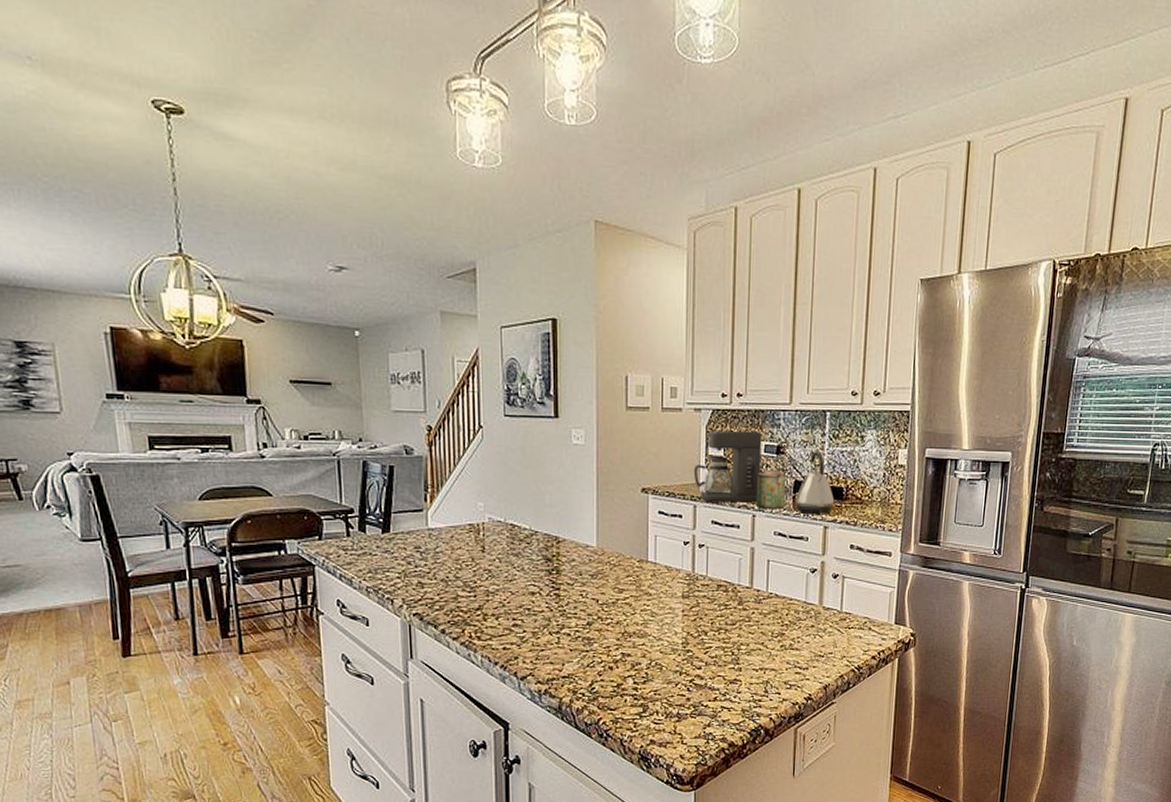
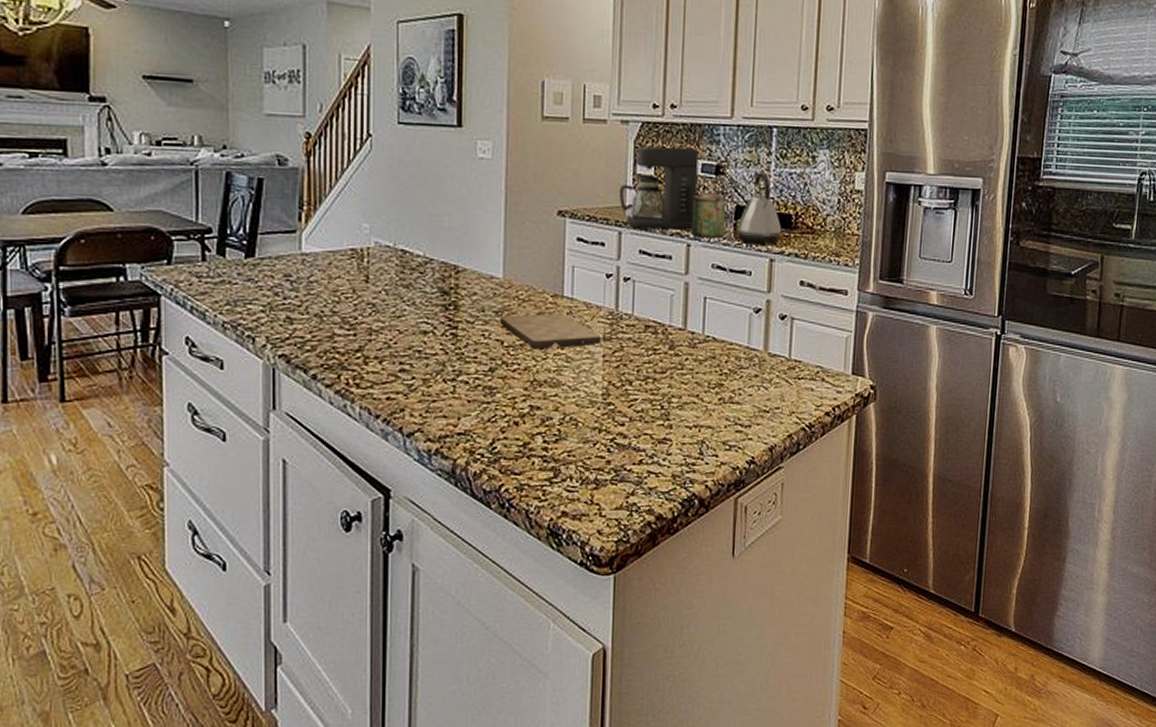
cutting board: none [594,575,681,606] -> present [499,312,602,350]

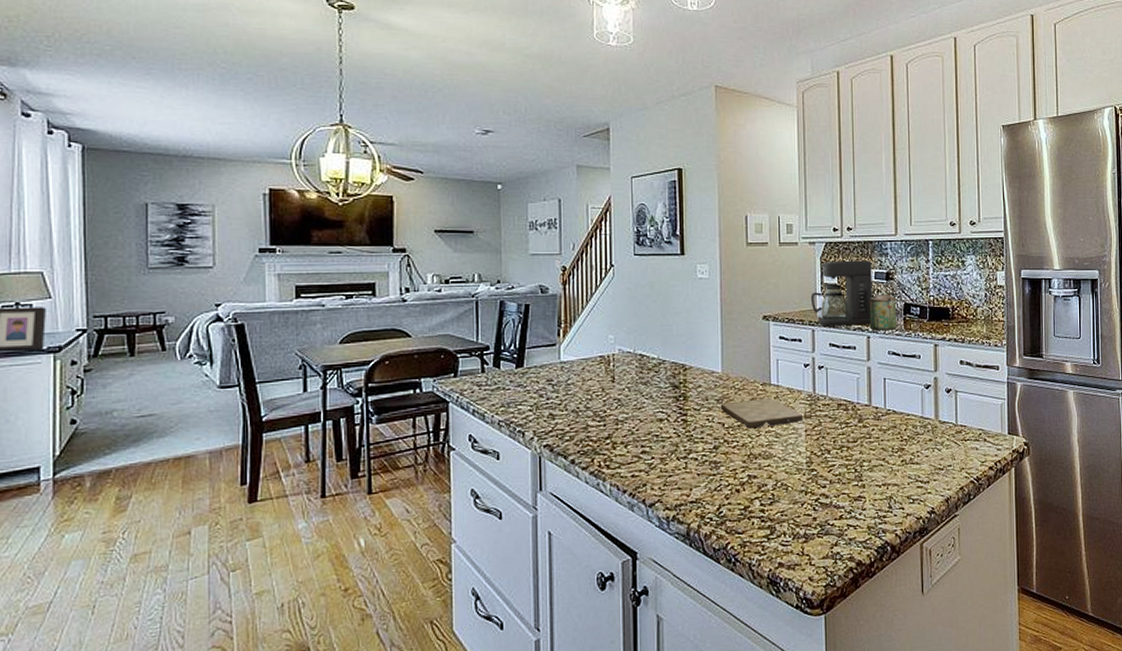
kettle: present [737,172,782,246] -> none [906,276,942,334]

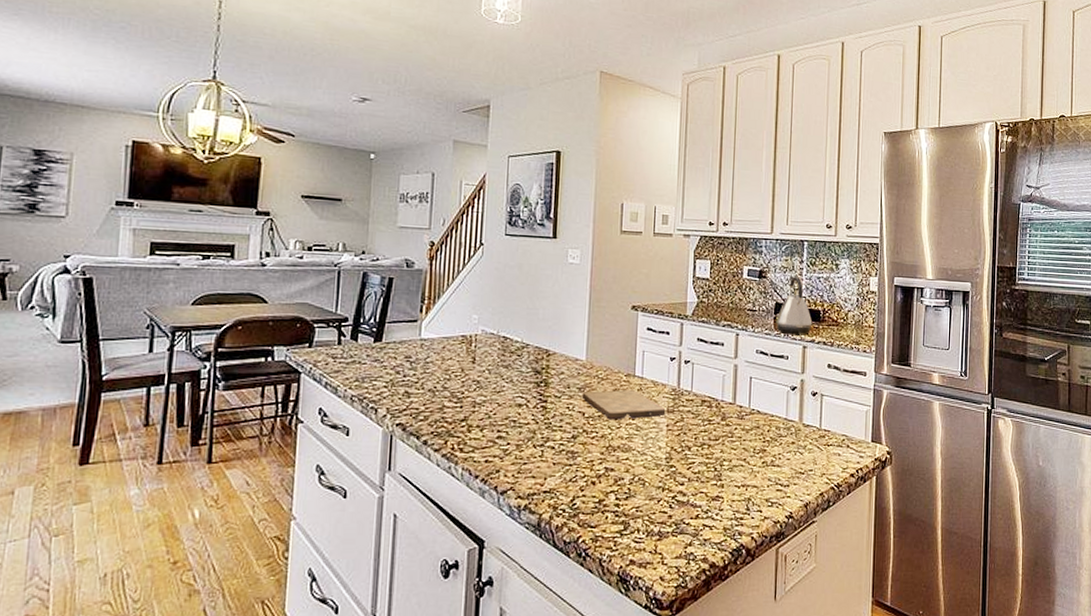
coffee maker: present [810,260,873,326] -> none [681,255,746,322]
canister: present [869,294,897,330] -> none [739,291,768,329]
kettle: none [906,276,942,334] -> present [776,277,813,336]

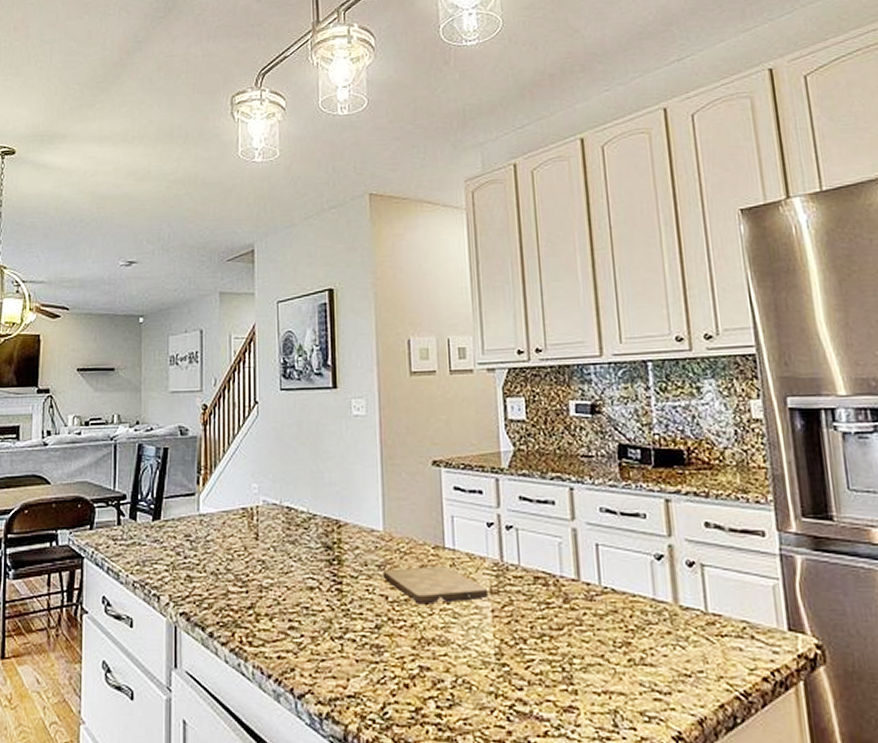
kettle: present [776,277,813,336] -> none [622,408,674,486]

